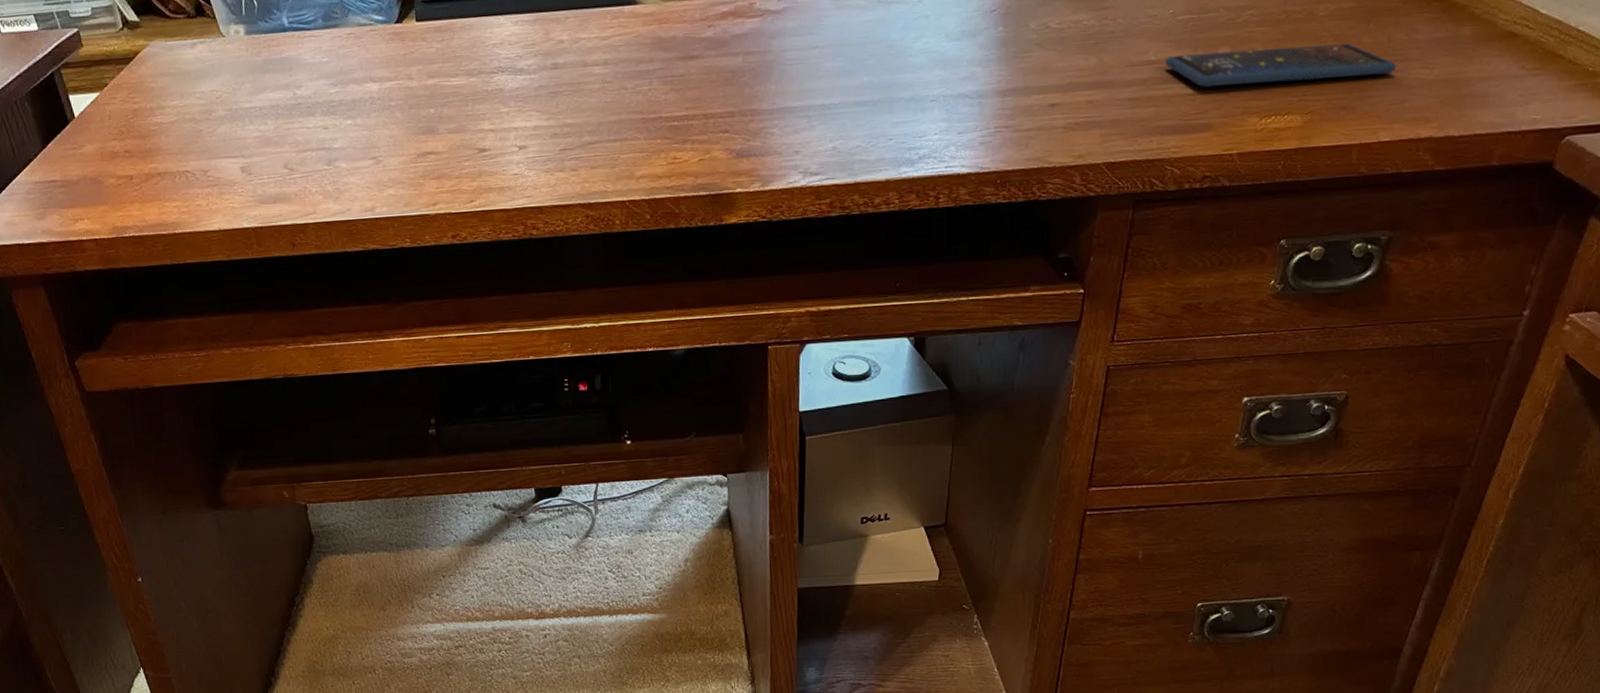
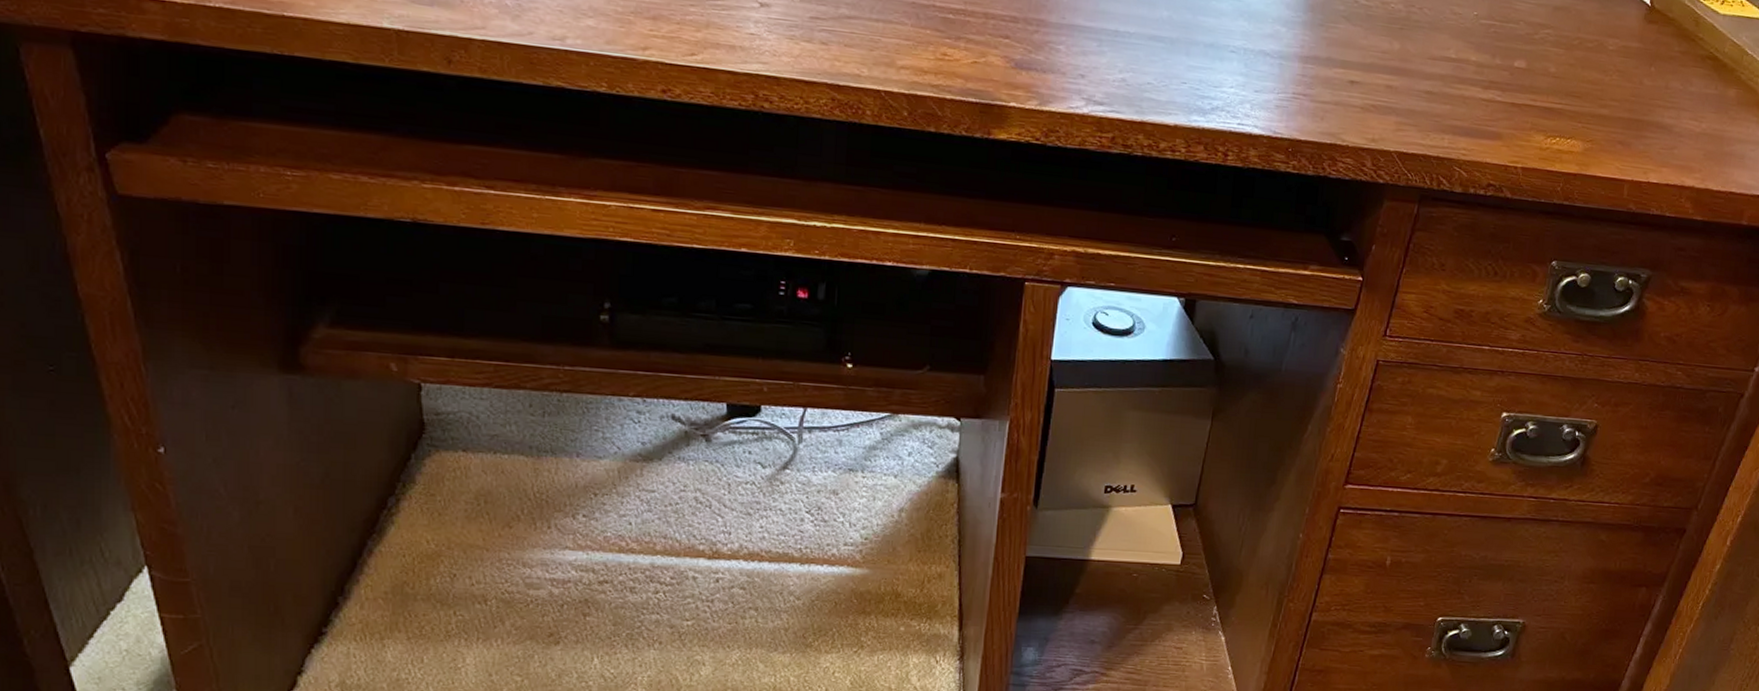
smartphone: present [1165,43,1396,87] -> none [1464,57,1670,119]

